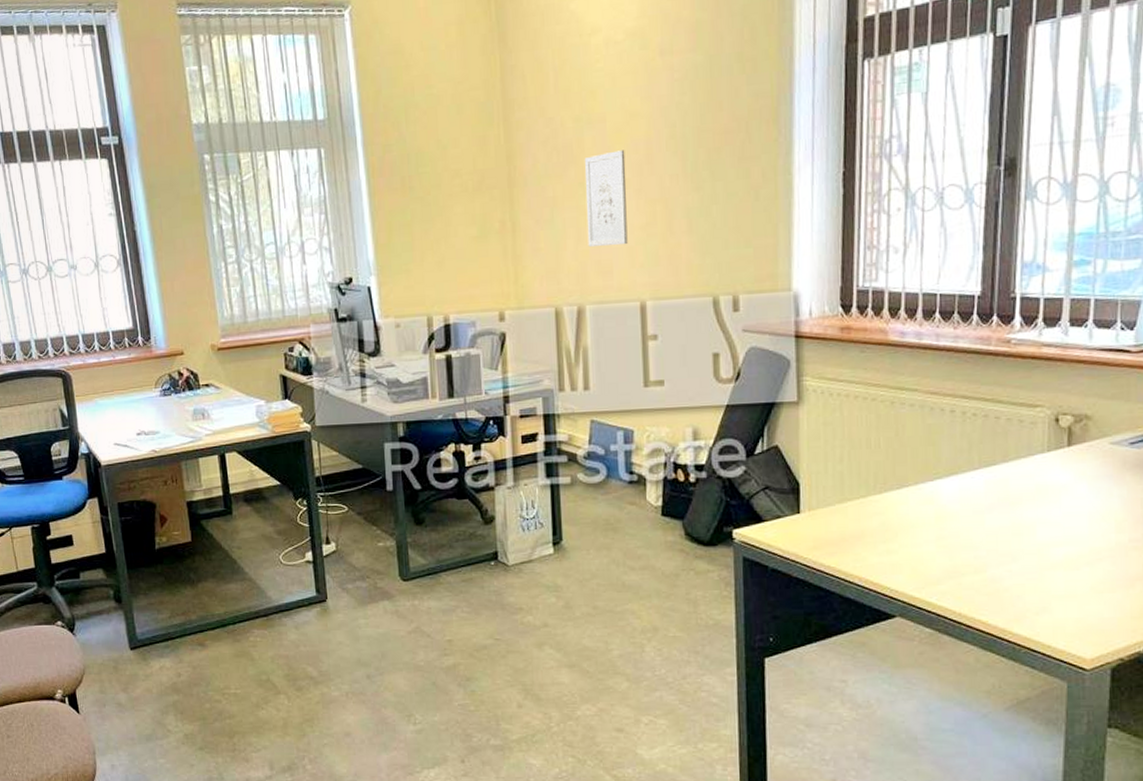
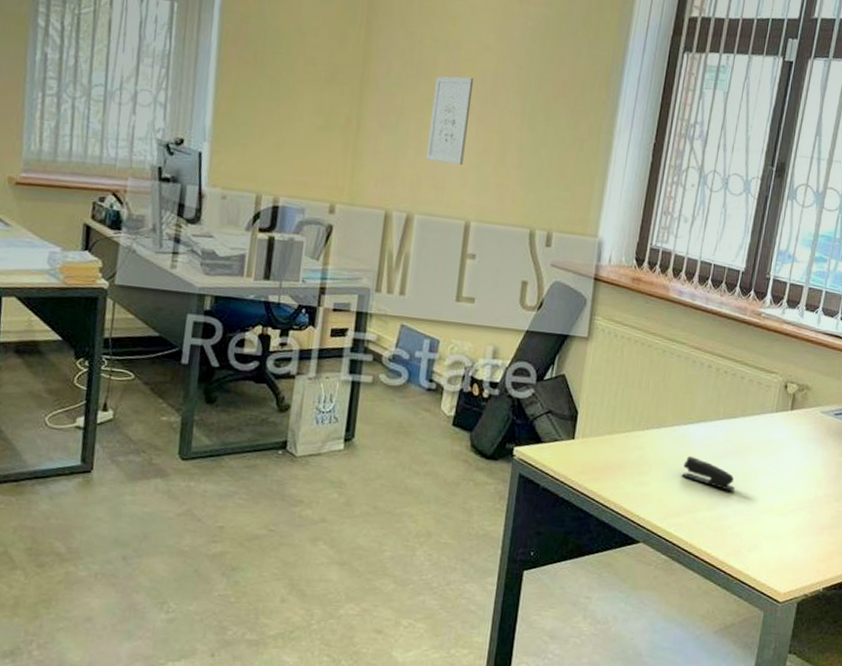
stapler: none [935,516,1008,549] -> present [681,456,736,491]

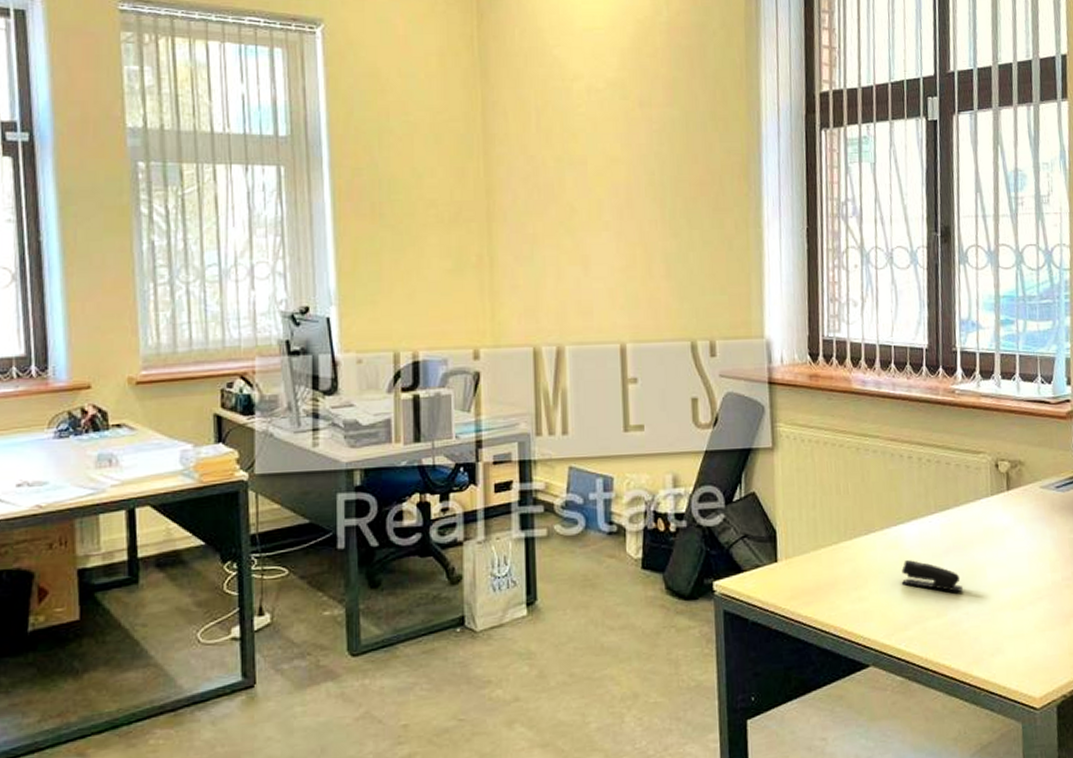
wall art: present [426,76,474,166] -> none [565,193,608,287]

